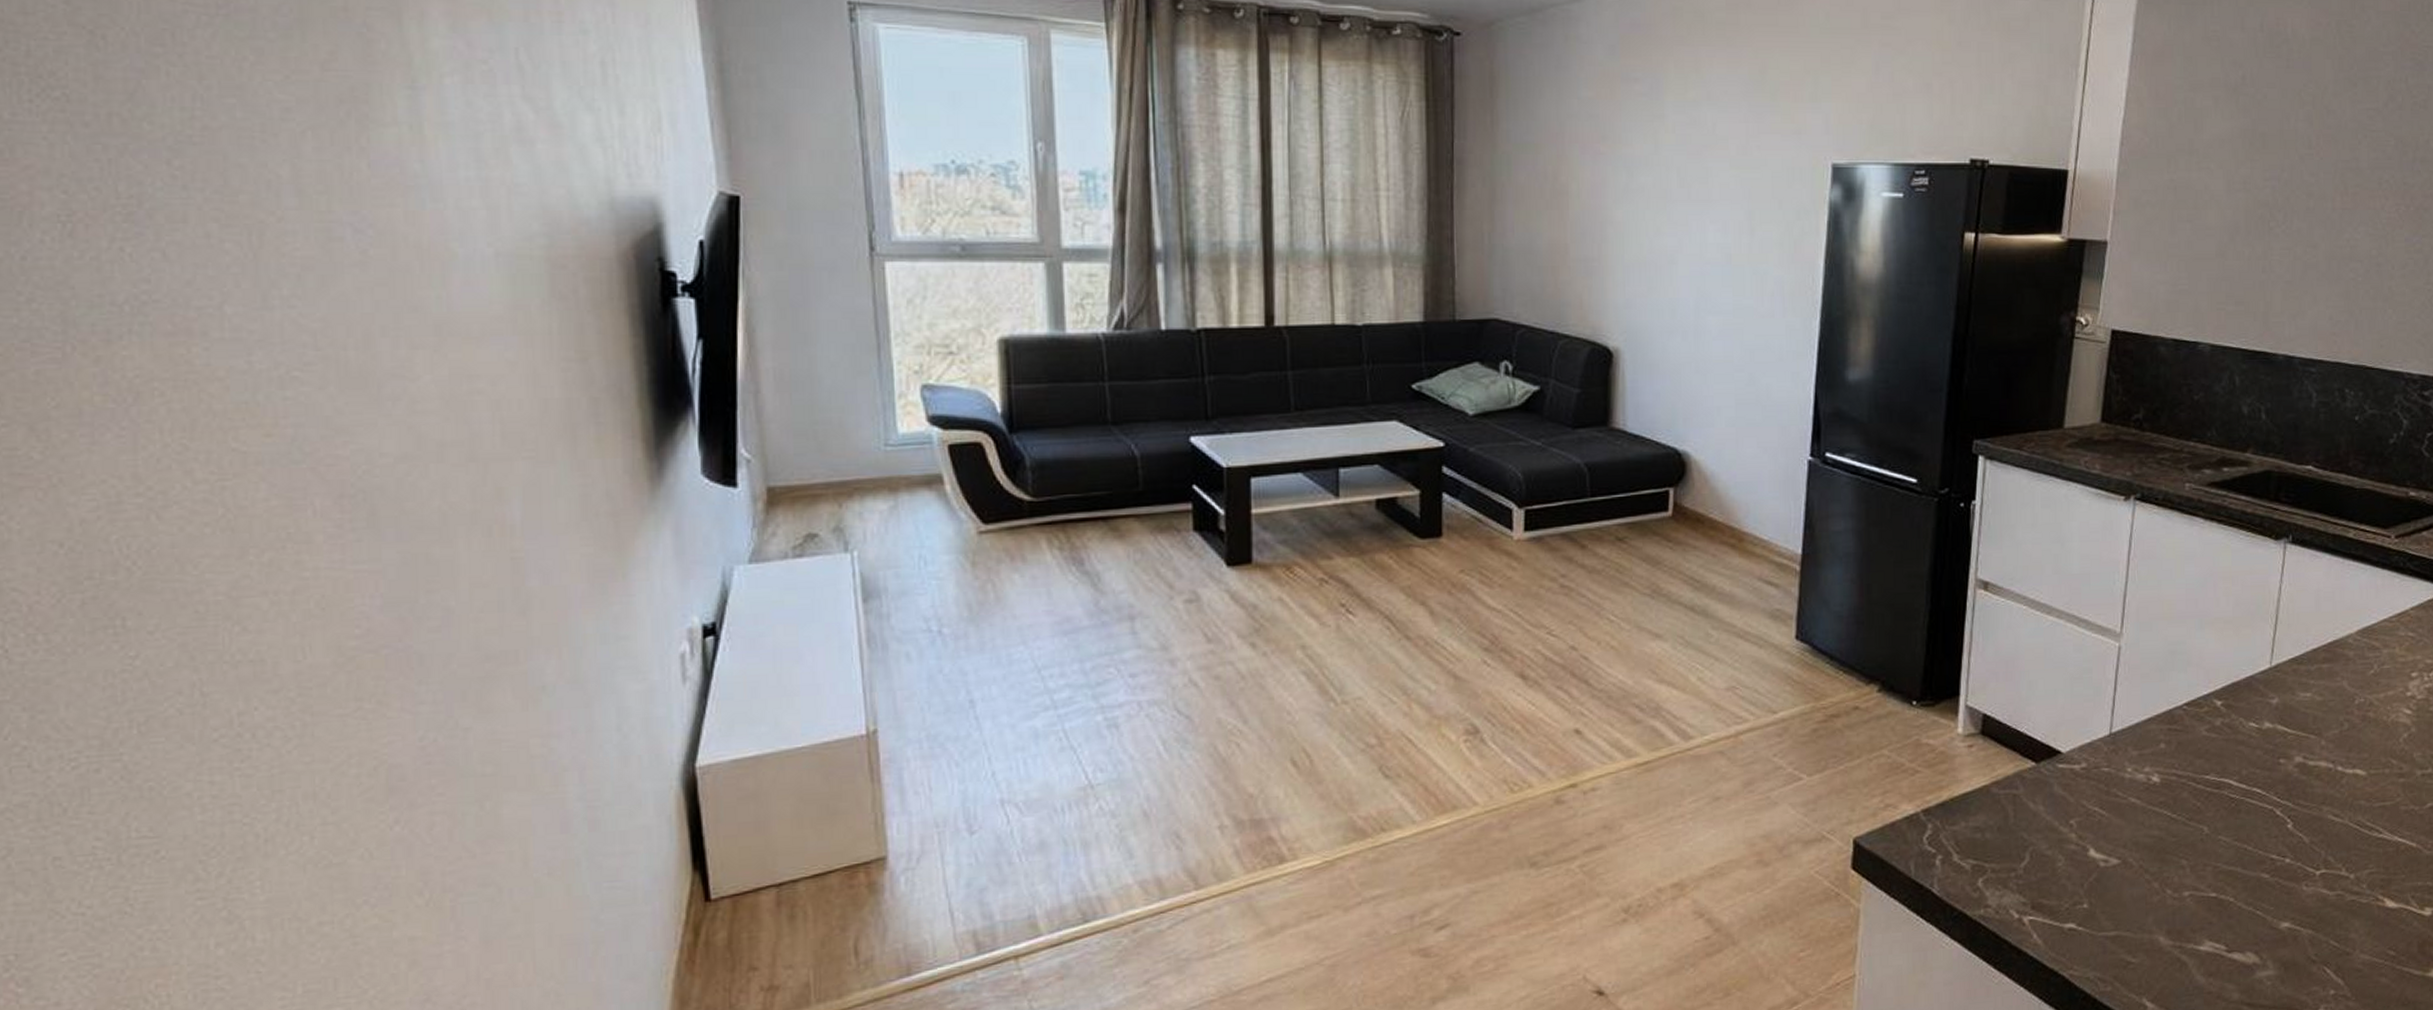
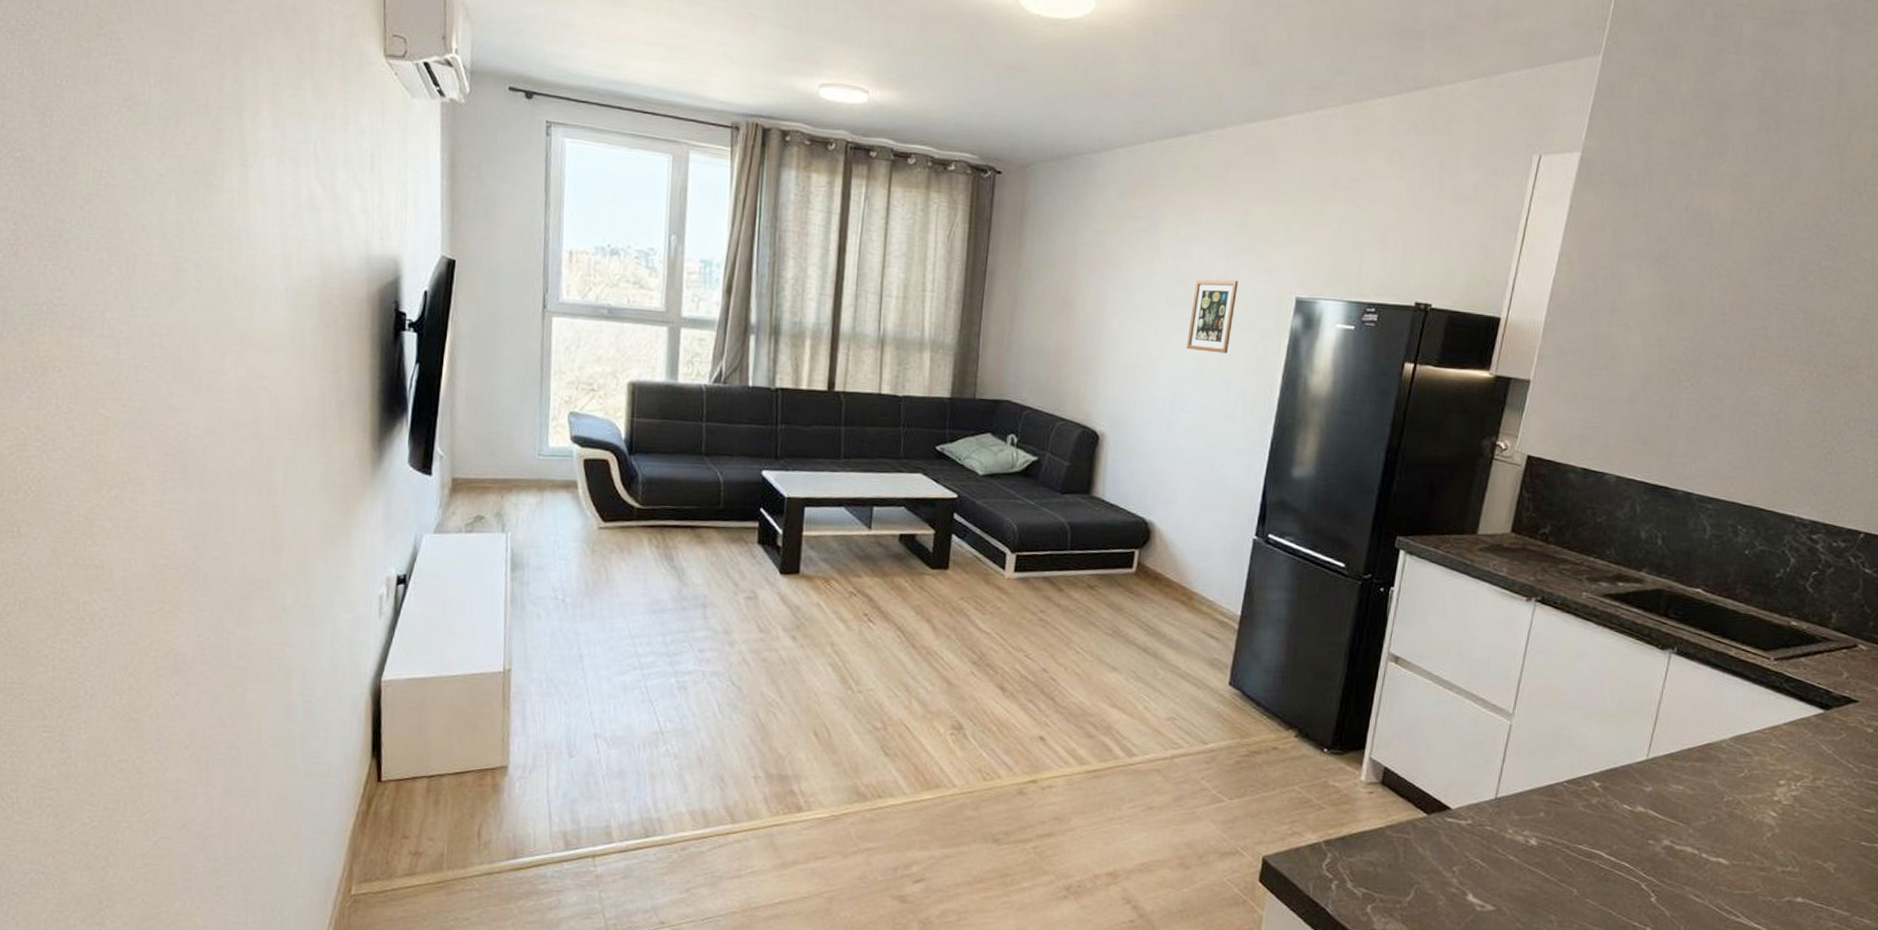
picture frame: none [1707,148,1763,239] -> present [1186,279,1239,354]

